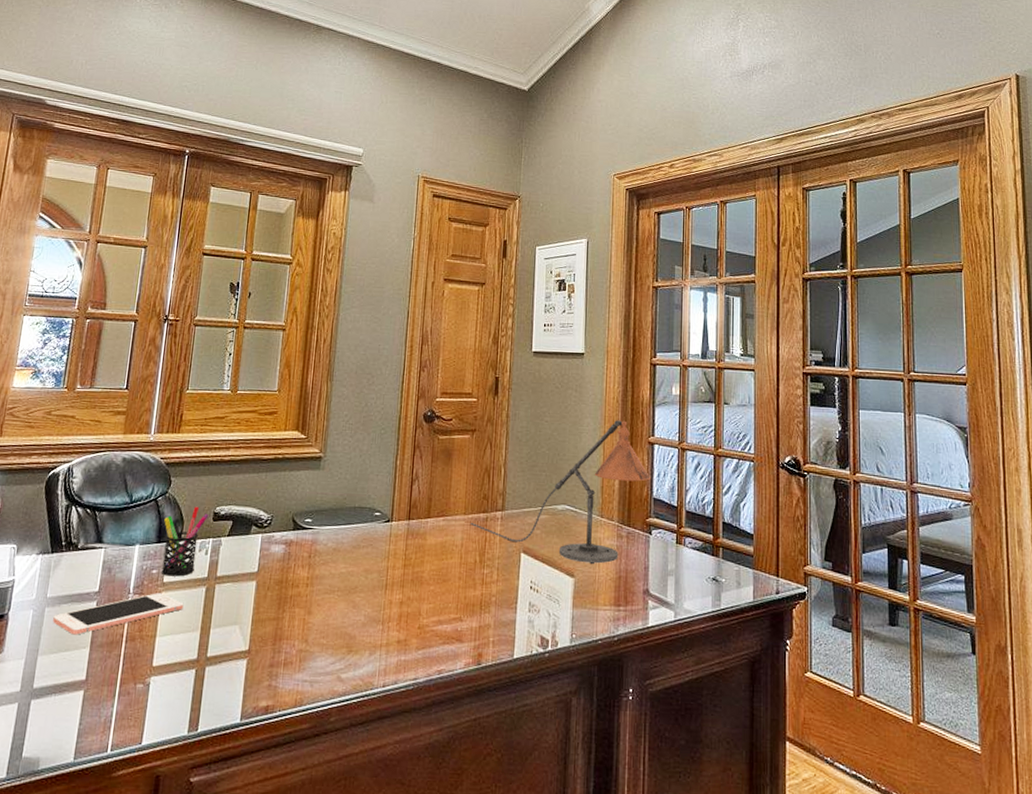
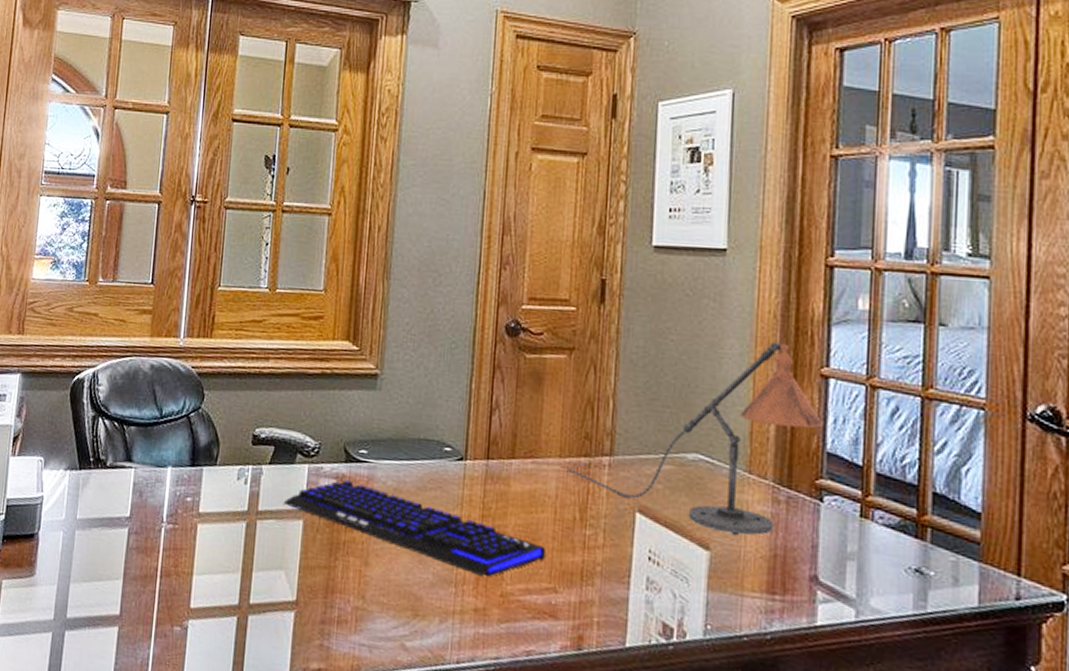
cell phone: present [53,593,184,635] -> none [84,524,222,564]
pen holder: present [161,506,209,577] -> none [196,426,248,508]
keyboard: none [239,544,454,614] -> present [283,479,547,577]

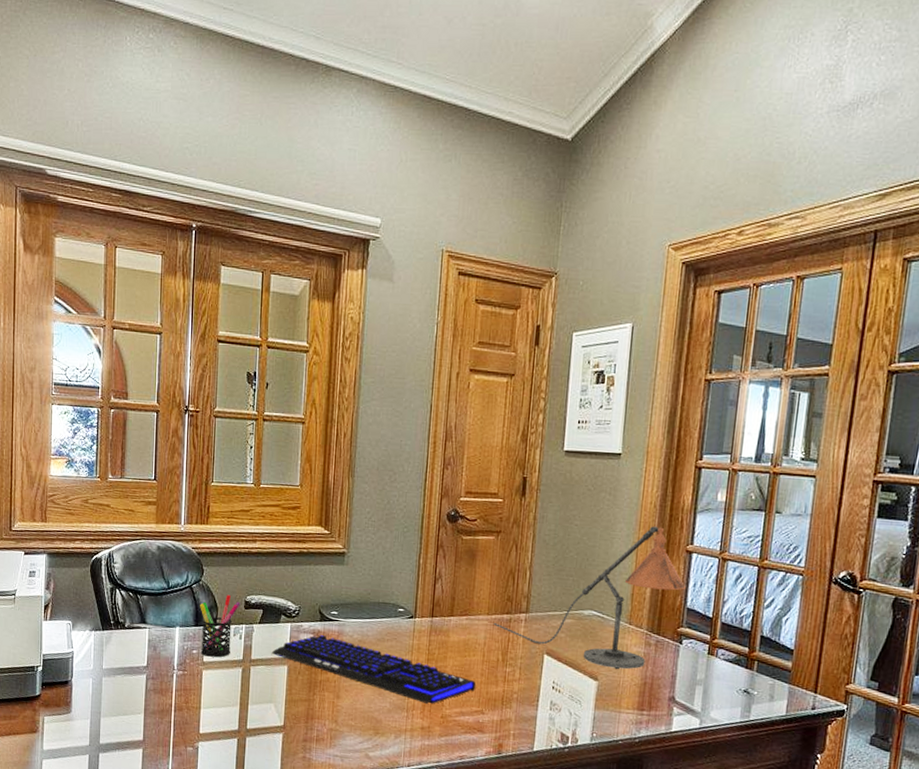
pen holder: none [196,426,248,508] -> present [200,594,241,658]

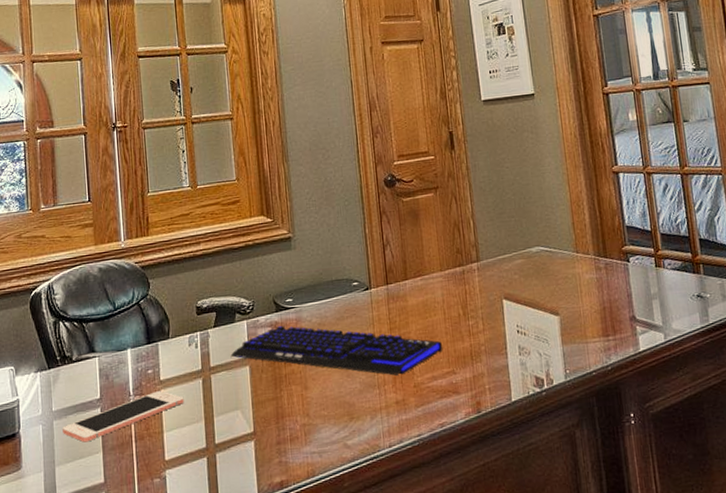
cell phone: none [110,670,223,702] -> present [62,391,184,443]
pen holder: present [200,594,241,658] -> none [150,303,192,374]
desk lamp: present [493,526,686,670] -> none [447,154,620,301]

